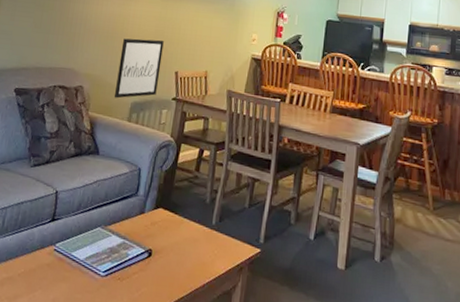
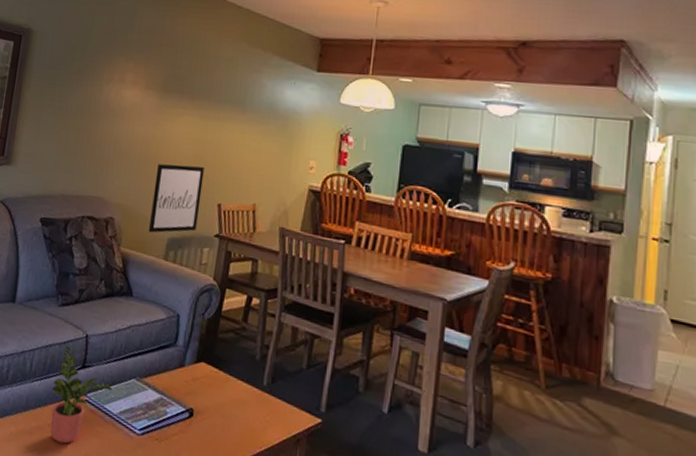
potted plant: none [21,202,80,291] -> present [50,346,113,444]

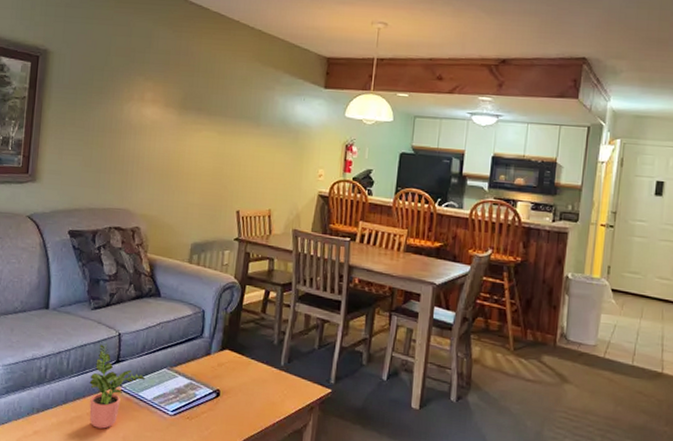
wall art: present [148,164,204,233] -> none [172,176,223,240]

